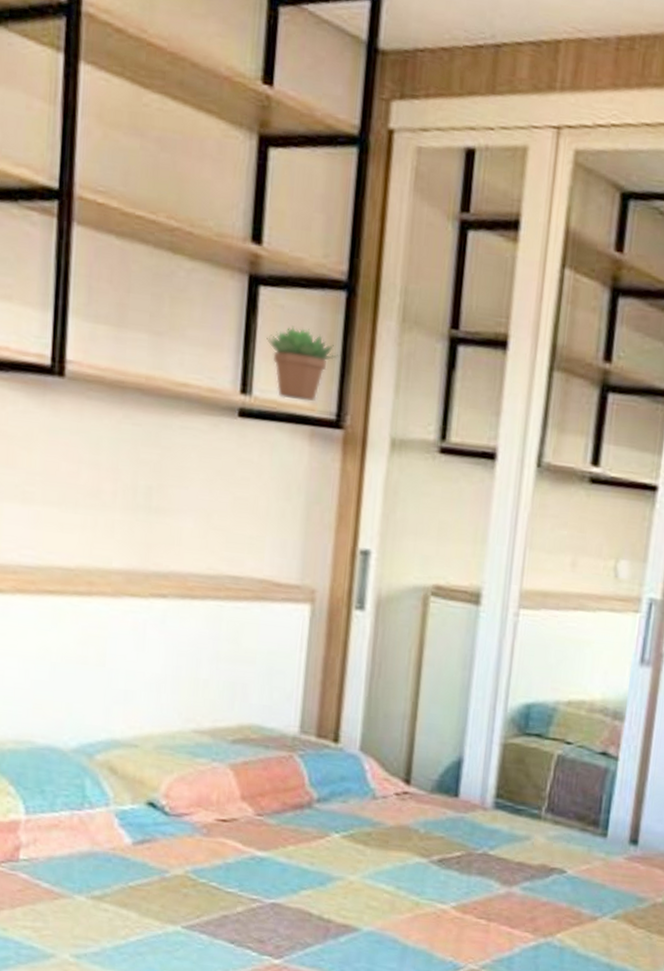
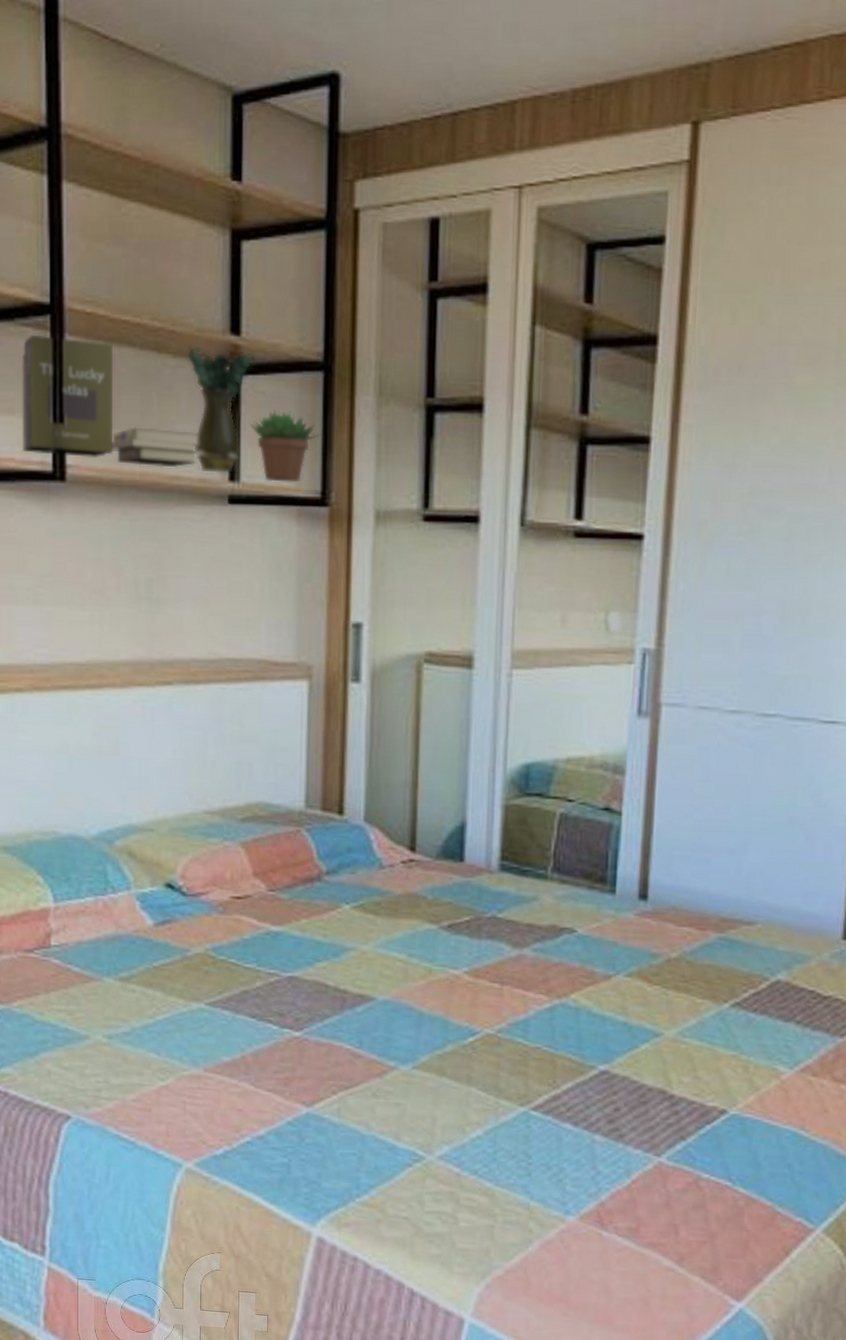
books: none [18,219,125,356] -> present [21,334,114,458]
books: none [117,327,212,375] -> present [112,427,200,468]
vase: none [204,250,278,387] -> present [187,346,257,474]

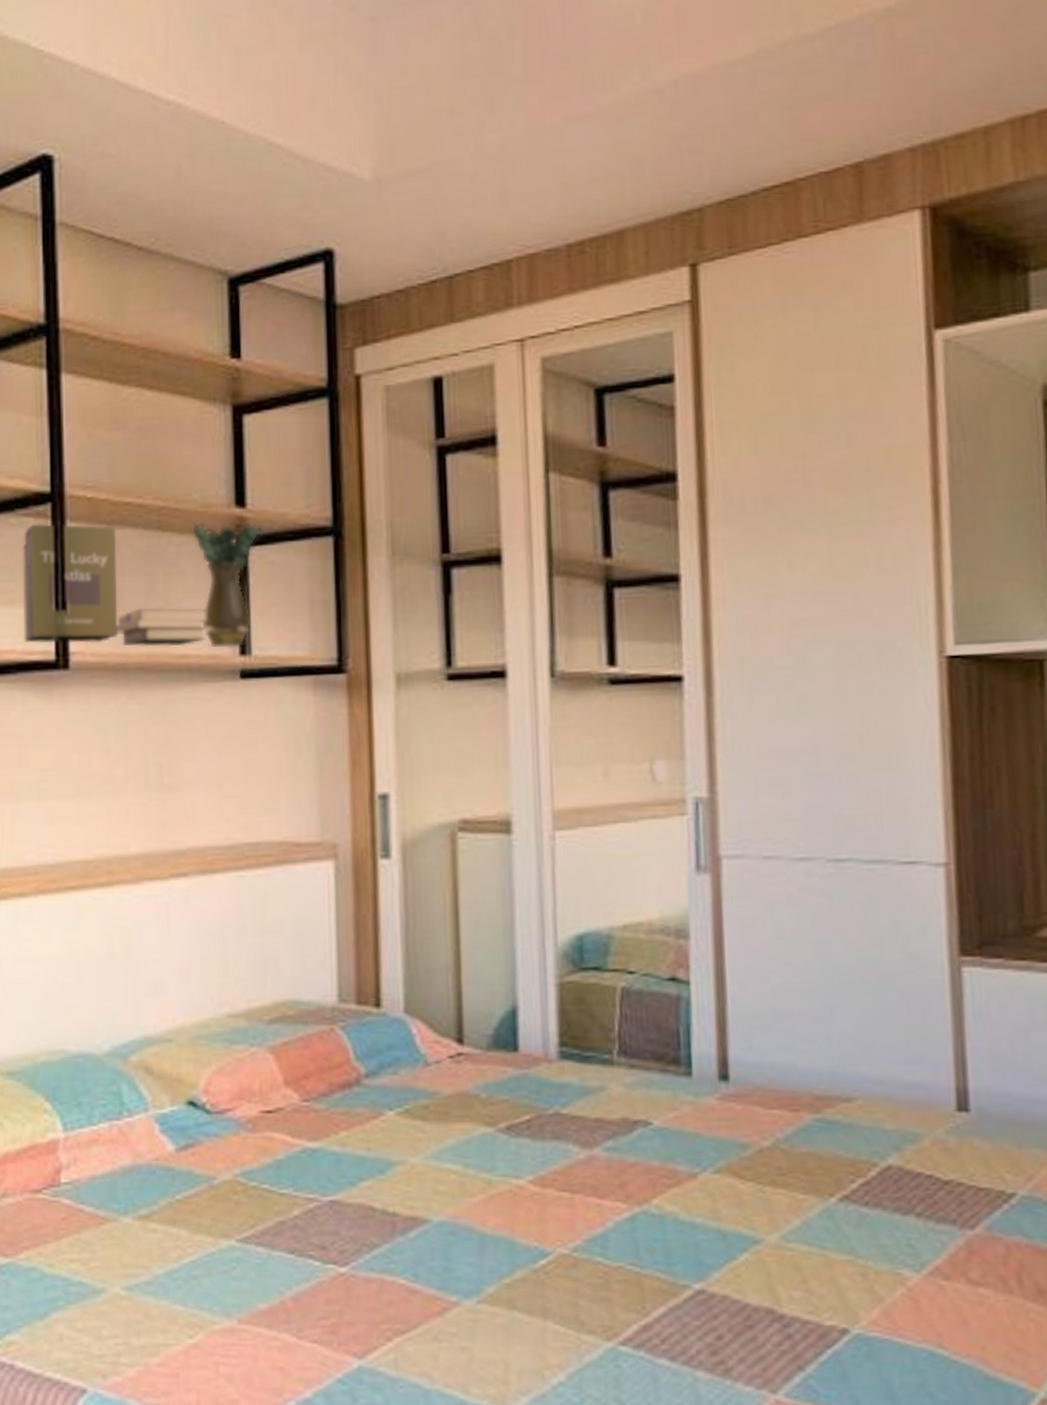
succulent plant: present [250,410,322,483] -> none [260,579,335,653]

